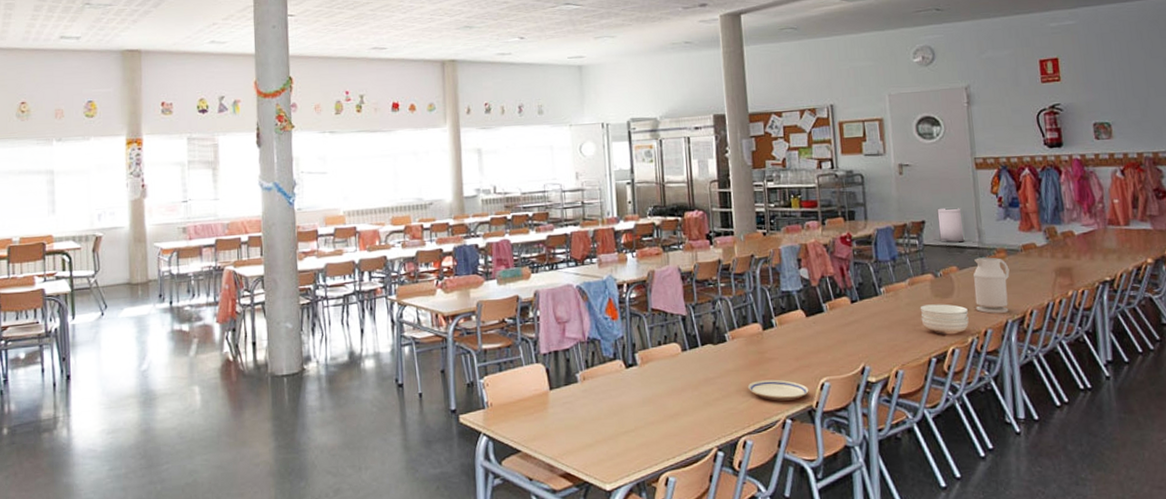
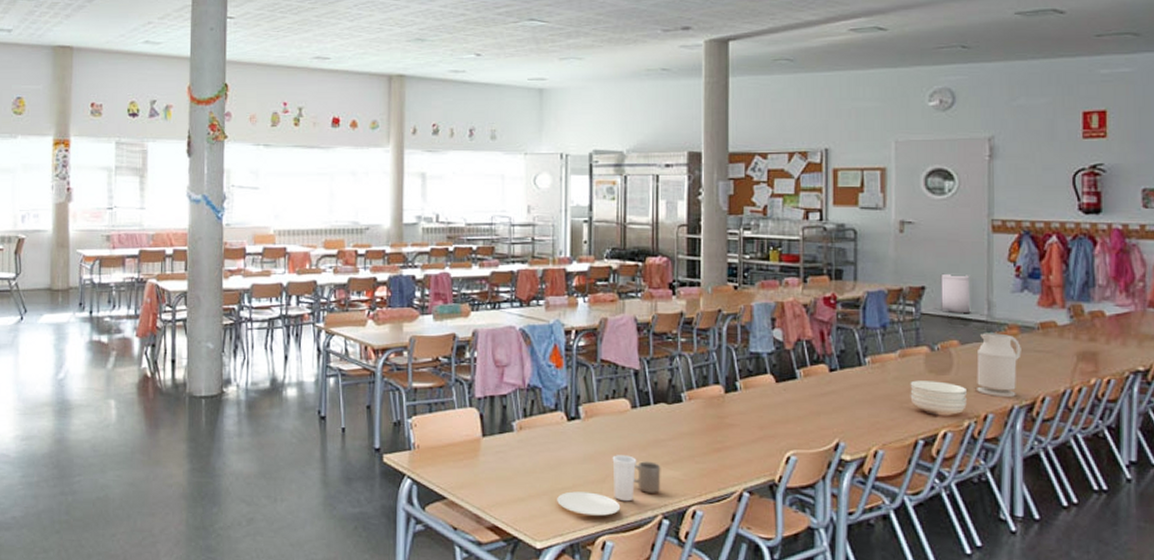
plate: none [622,432,680,456] -> present [557,491,621,517]
cup: none [668,395,691,439] -> present [612,455,637,502]
cup: none [688,399,714,429] -> present [633,461,661,493]
plate: present [747,379,809,401] -> none [702,447,772,472]

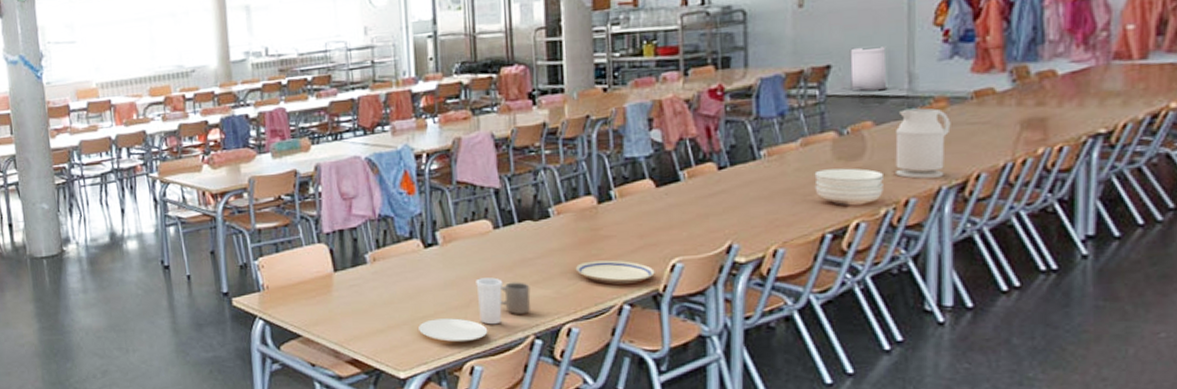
plate: none [702,447,772,472] -> present [575,260,655,284]

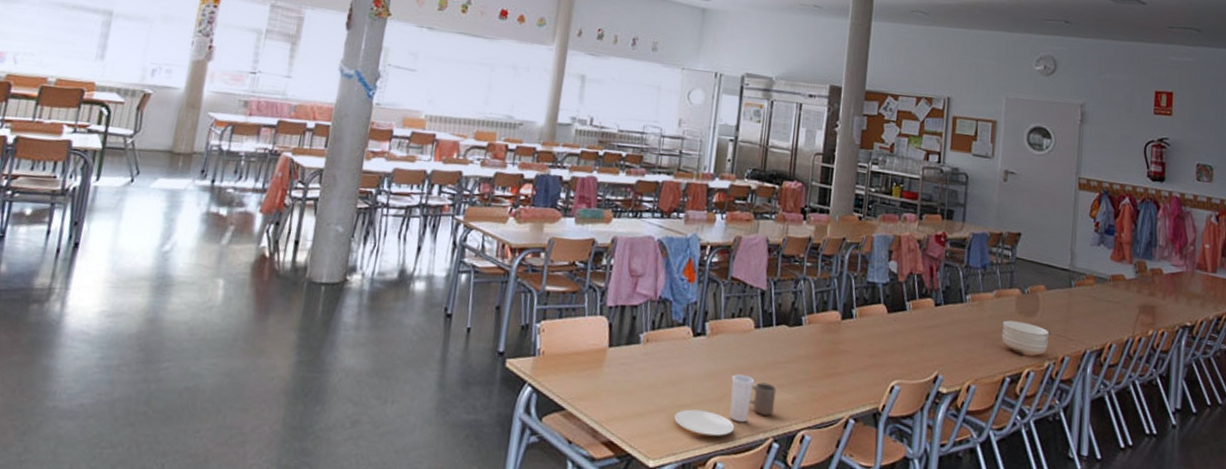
plate: present [575,260,655,284] -> none [815,372,878,400]
pedal bin: present [850,46,889,93] -> none [1033,222,1060,262]
water jug: present [895,108,951,180] -> none [1057,280,1096,343]

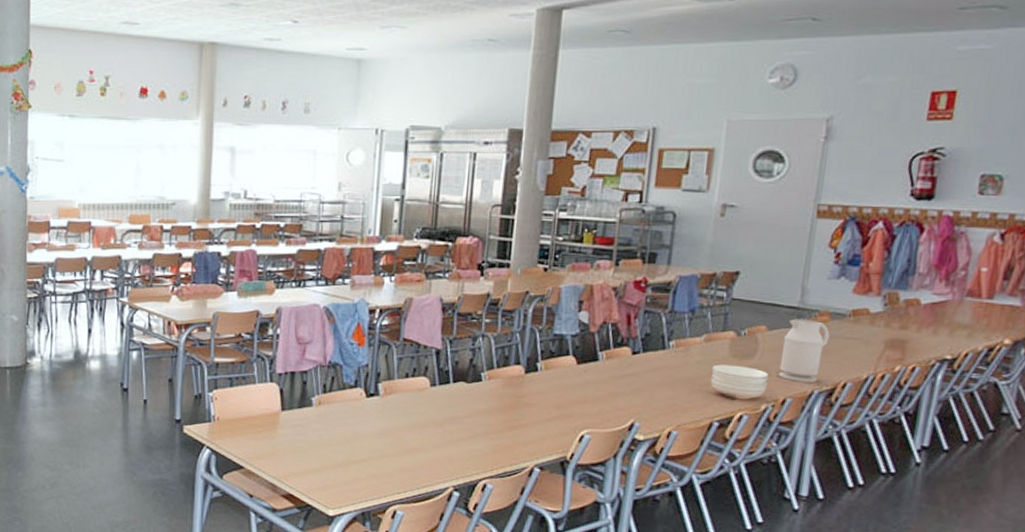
plate: present [674,409,735,437] -> none [351,464,413,488]
cup: present [729,374,755,423] -> none [407,430,433,474]
cup: present [749,382,777,416] -> none [427,437,456,467]
water jug: none [1057,280,1096,343] -> present [778,319,830,383]

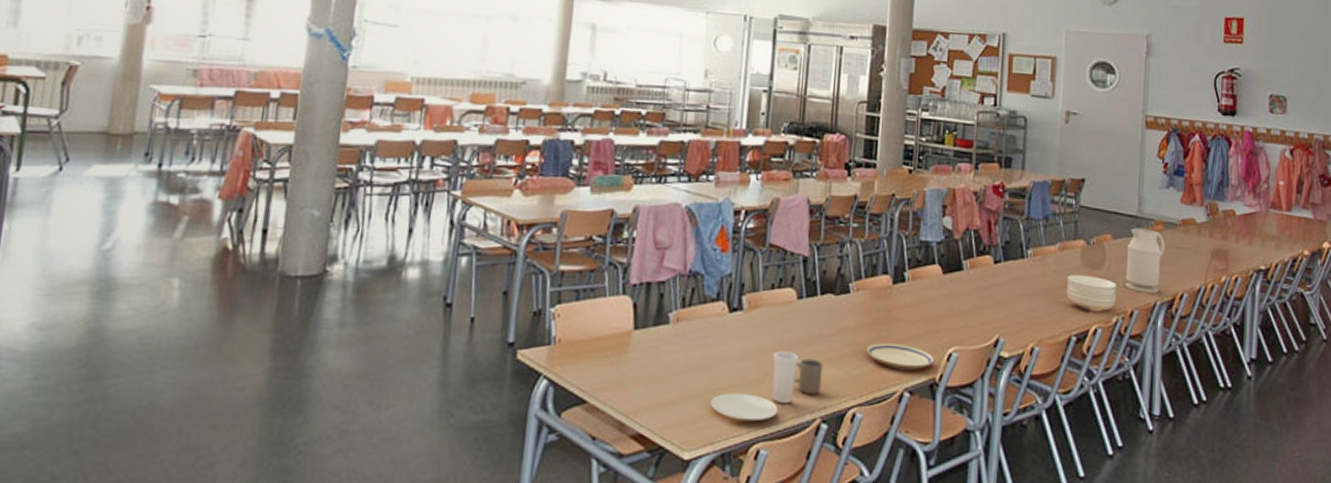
plate: none [351,464,413,488] -> present [711,393,778,422]
cup: none [407,430,433,474] -> present [772,351,799,404]
cup: none [427,437,456,467] -> present [793,358,823,394]
plate: none [497,425,566,449] -> present [866,343,934,370]

